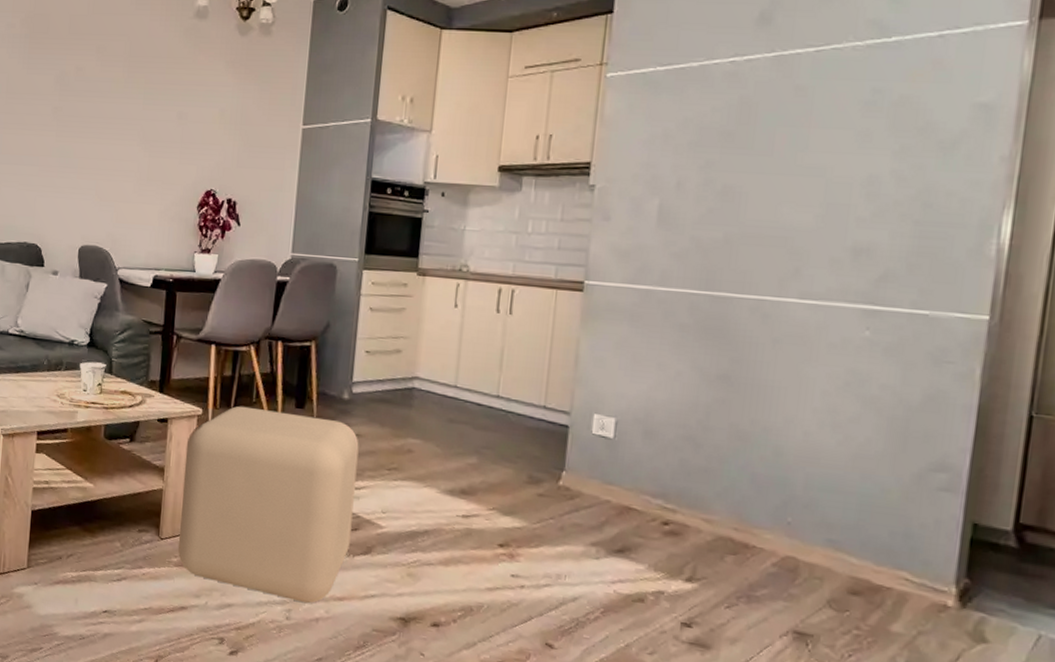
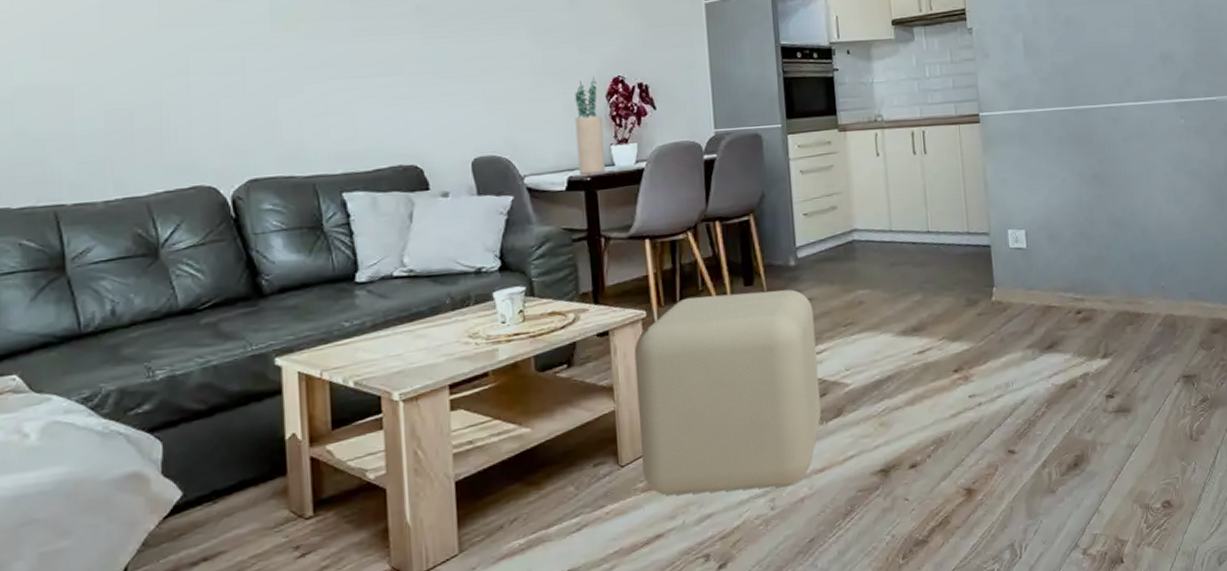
vase: none [163,188,191,278] -> present [575,77,605,176]

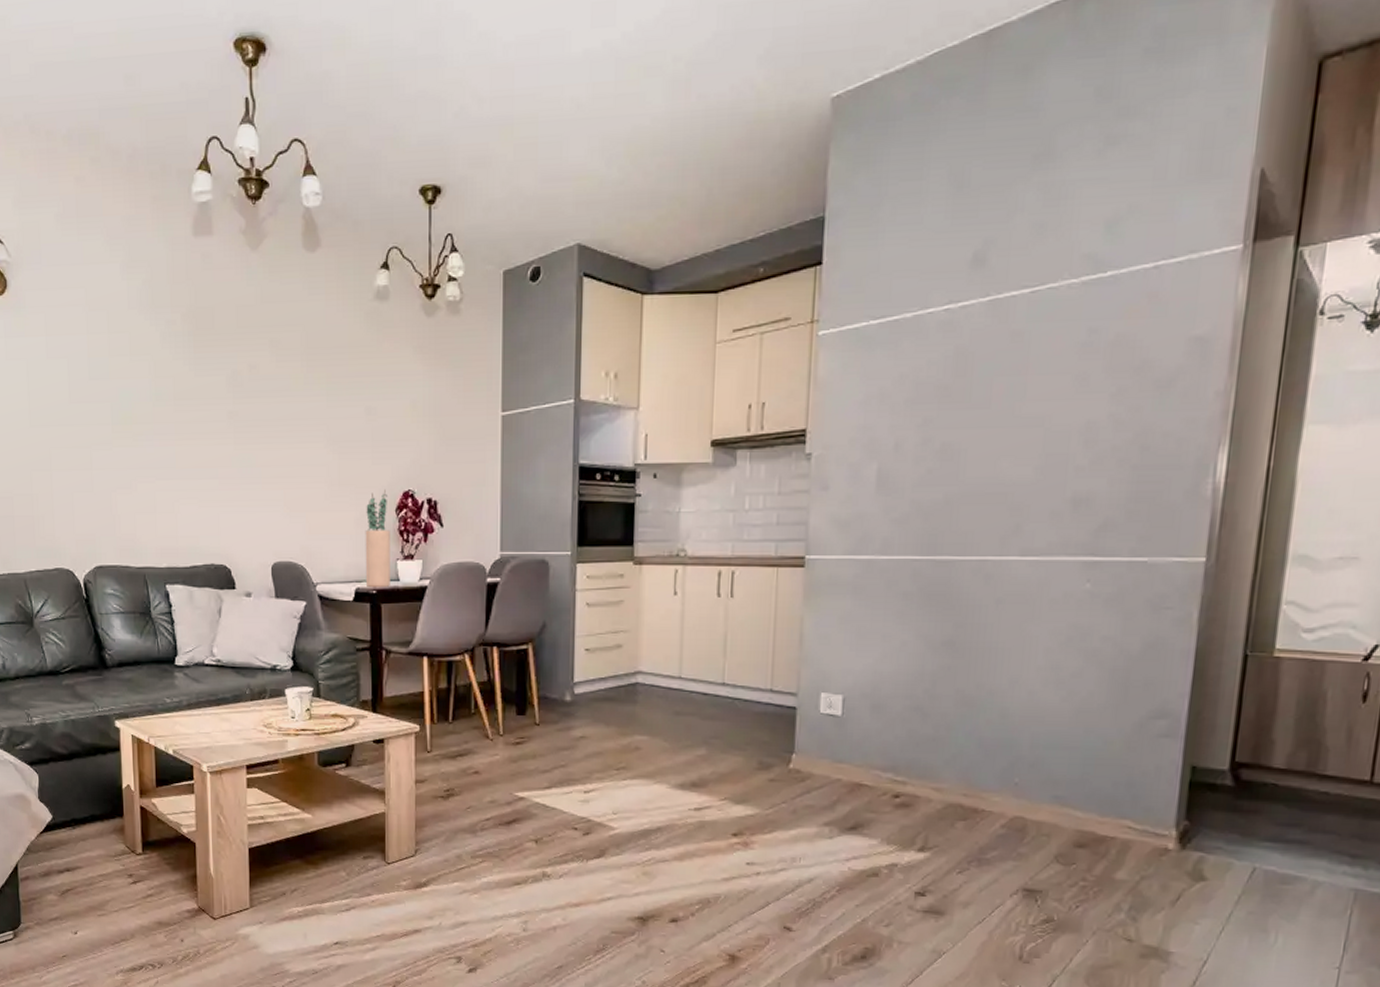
cube: present [634,289,821,496] -> none [406,718,585,913]

